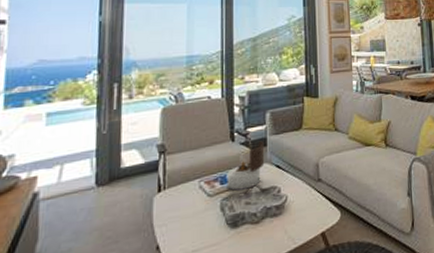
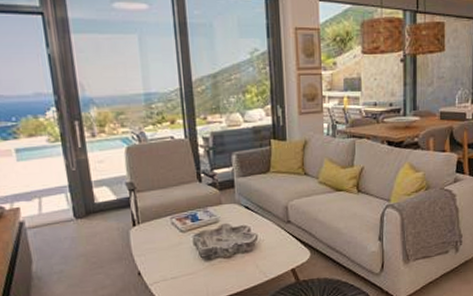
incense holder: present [227,140,265,191] -> none [197,182,234,228]

